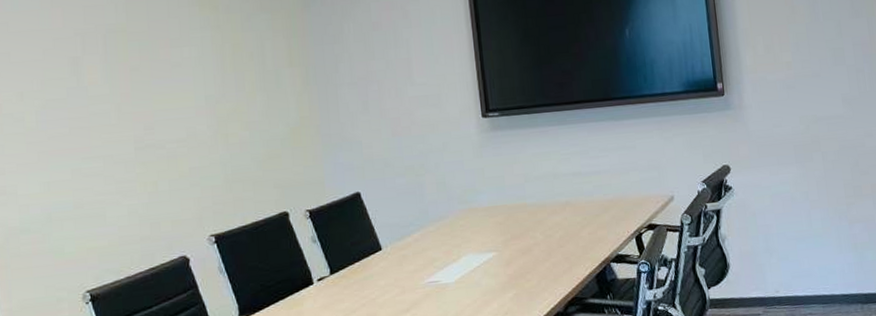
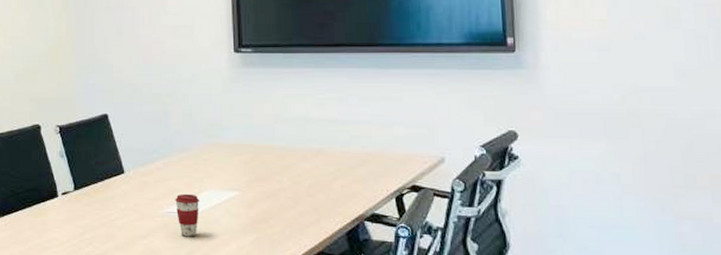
coffee cup: none [435,261,460,304] -> present [175,193,200,237]

